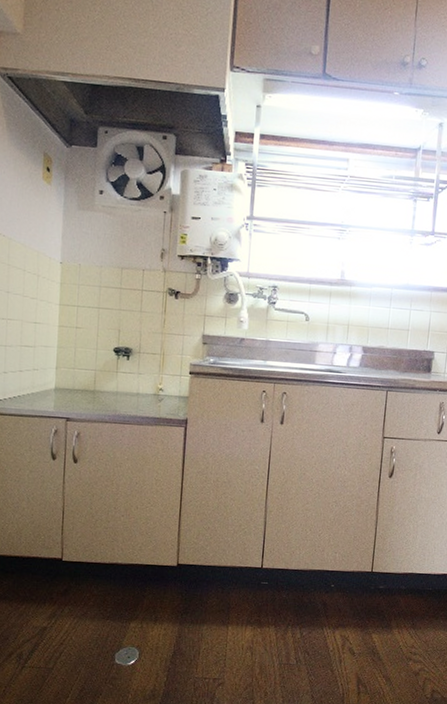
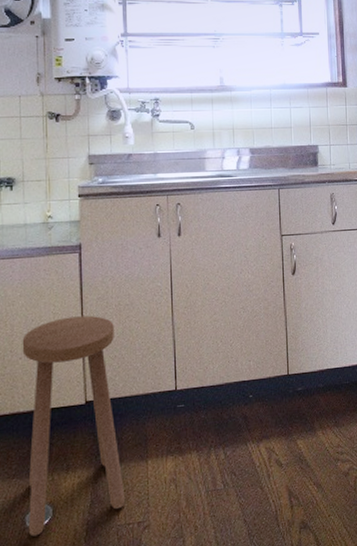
stool: none [116,485,210,672] -> present [22,315,126,537]

